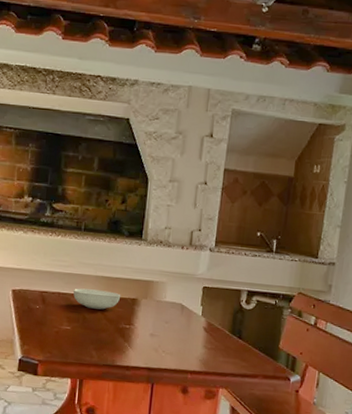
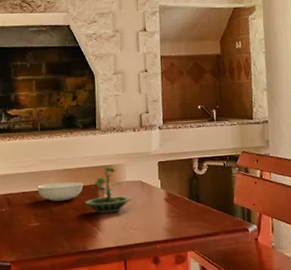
terrarium: none [119,282,168,332] -> present [85,166,131,214]

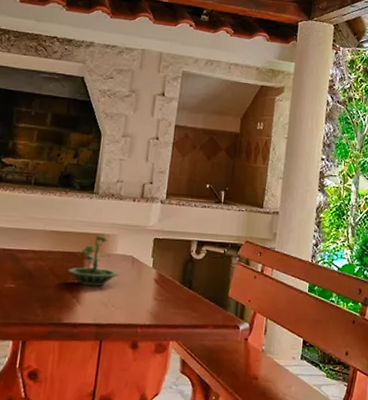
serving bowl: present [38,182,84,202] -> none [19,243,71,265]

